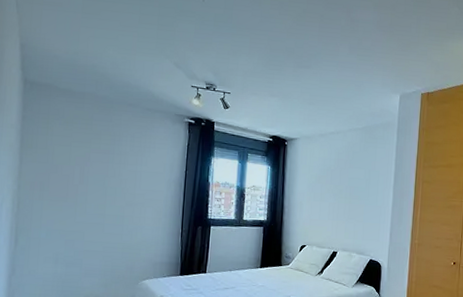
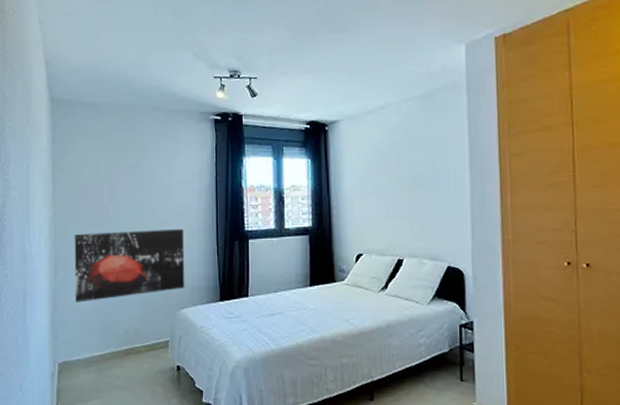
wall art: none [36,207,152,269] -> present [74,228,185,302]

